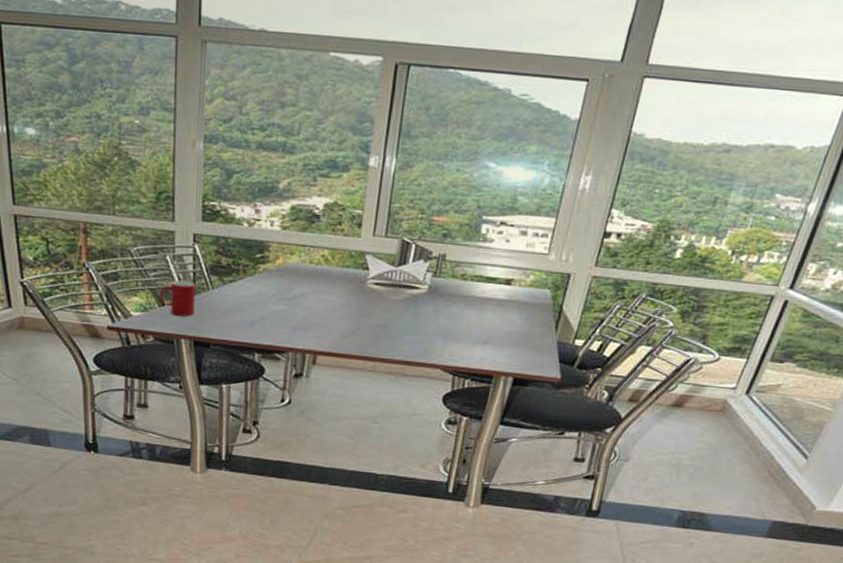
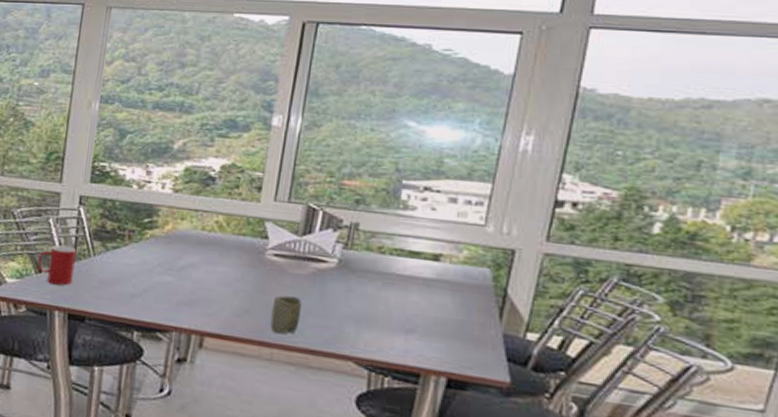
cup: none [372,318,399,349] -> present [270,295,303,334]

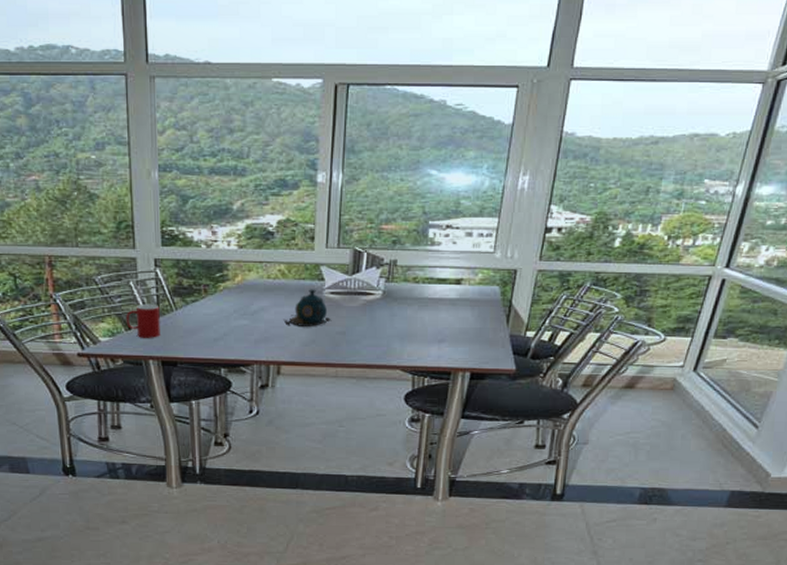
teapot: none [214,247,272,294] -> present [283,289,332,328]
cup: present [270,295,303,334] -> none [333,325,357,355]

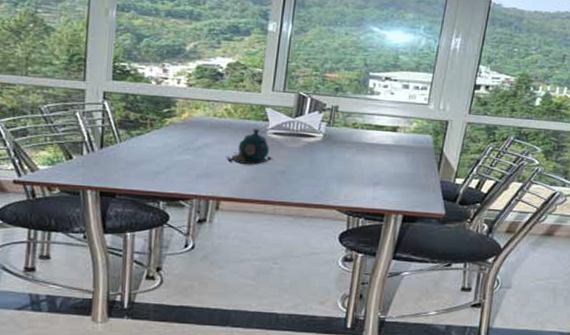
cup: present [126,303,160,338] -> none [67,134,104,169]

